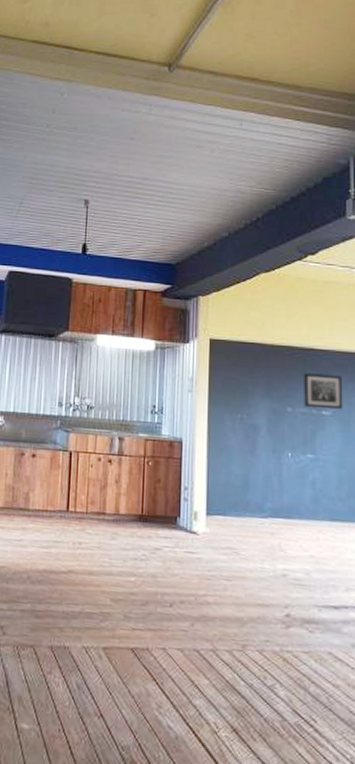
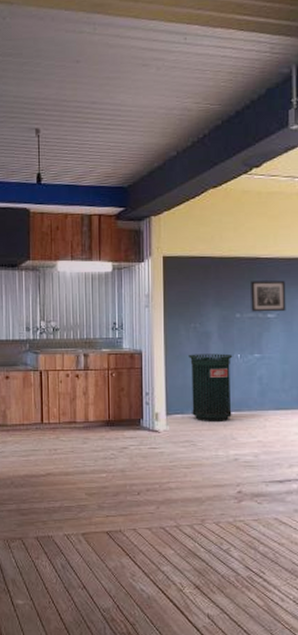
trash can: none [234,448,283,529] -> present [189,353,233,421]

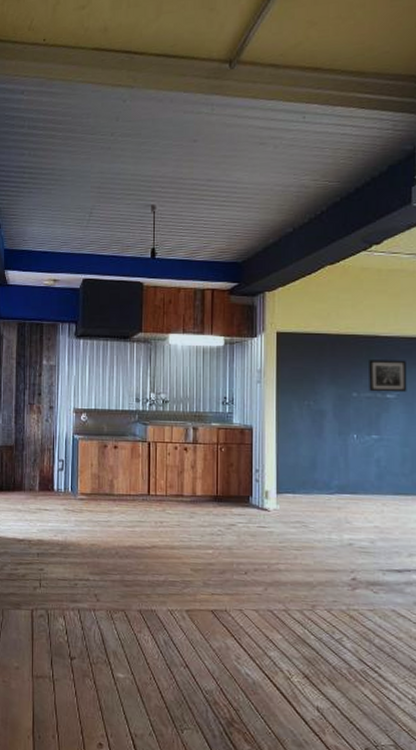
trash can: present [189,353,233,421] -> none [301,432,349,504]

